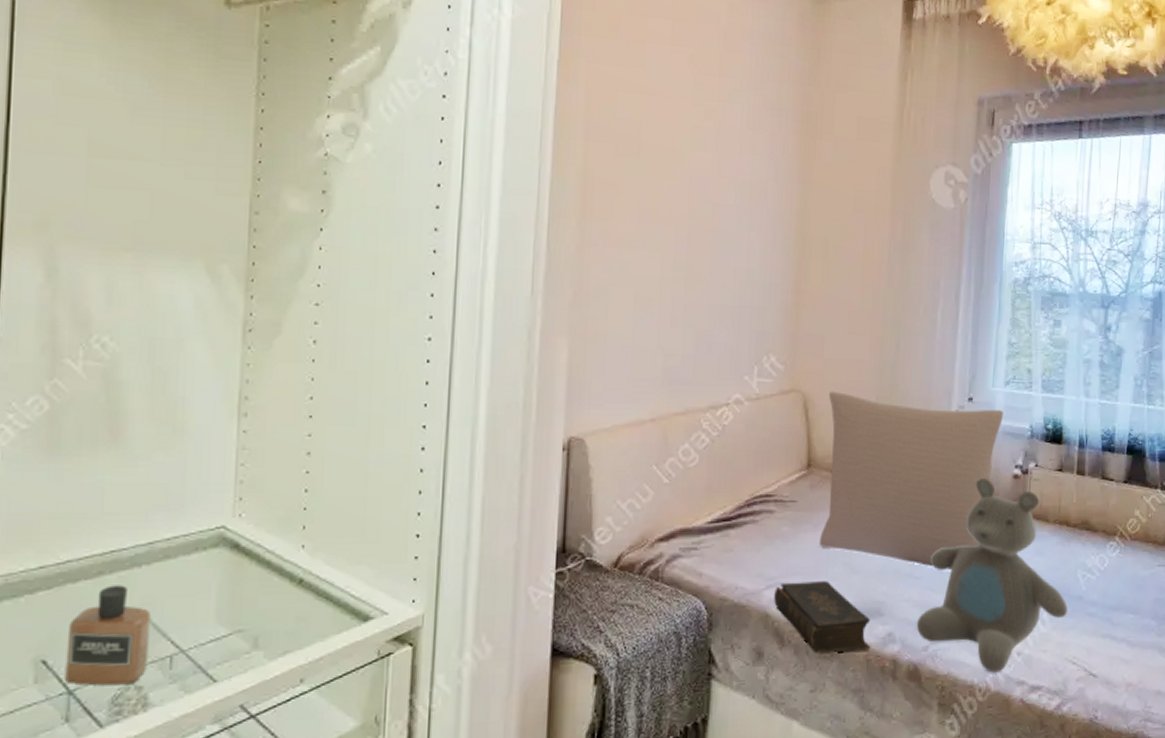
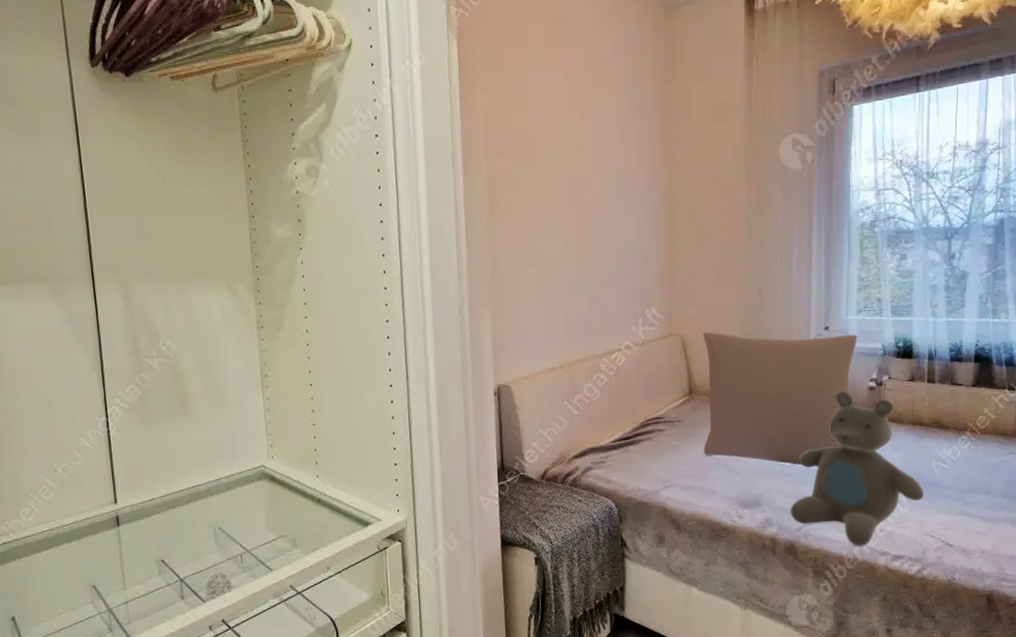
perfume: present [65,585,152,686] -> none [174,508,227,575]
book: present [774,581,871,655] -> none [670,481,753,537]

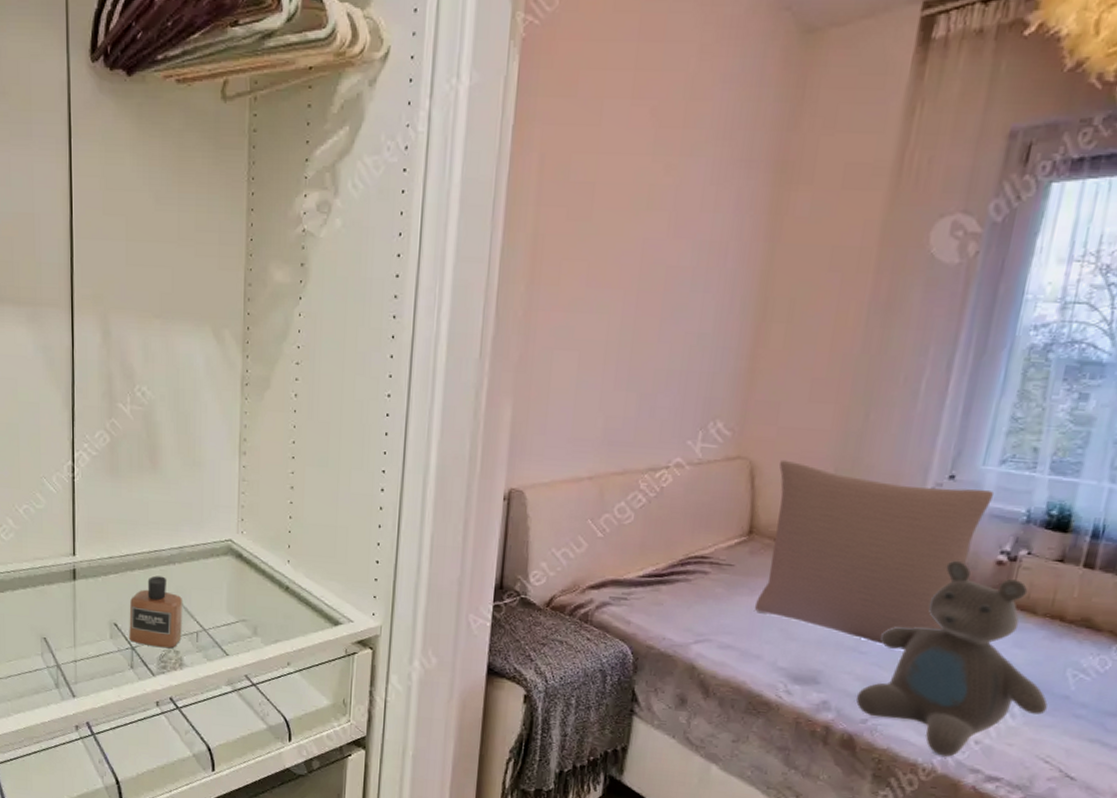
perfume: none [174,508,227,575] -> present [129,575,183,649]

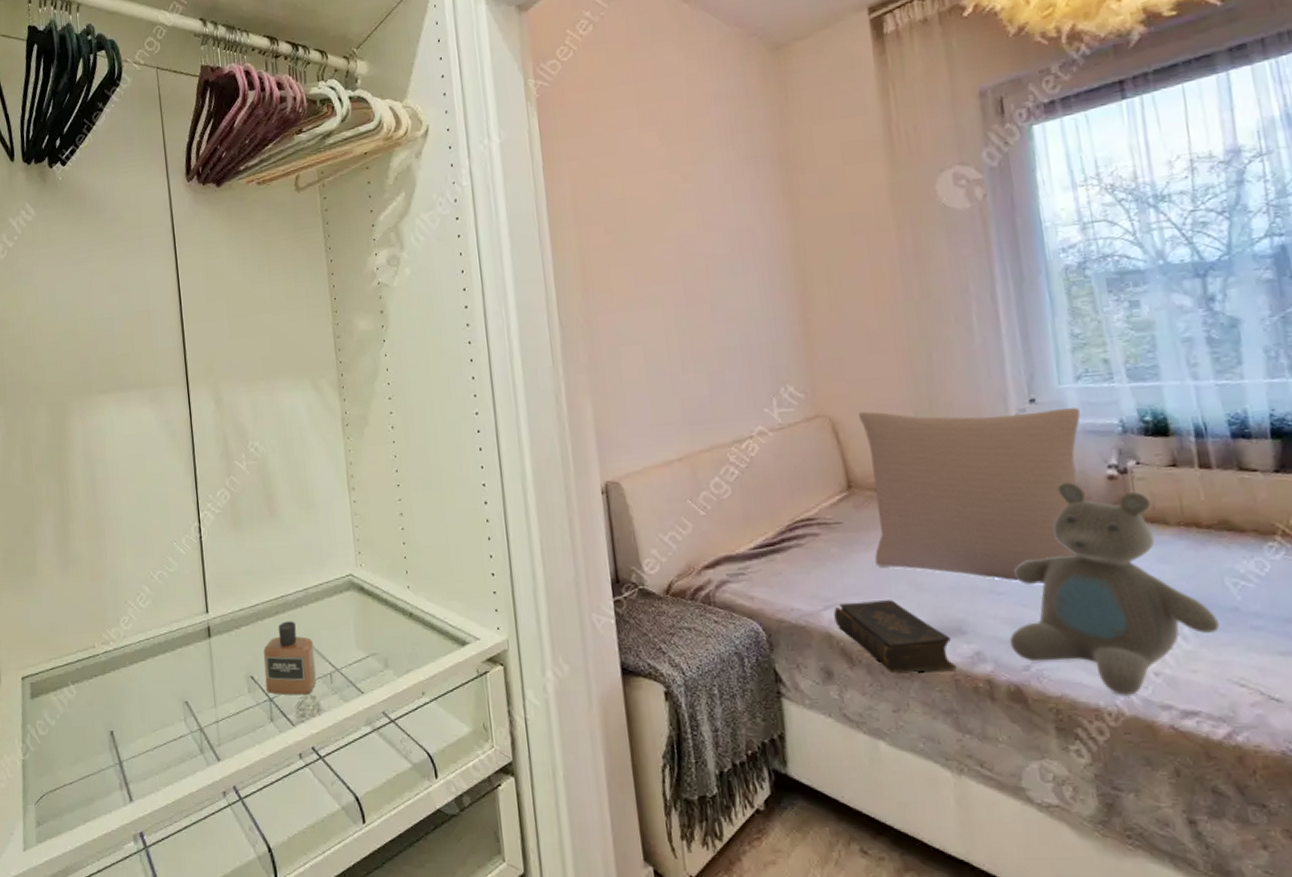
book: none [701,639,804,714] -> present [833,600,958,674]

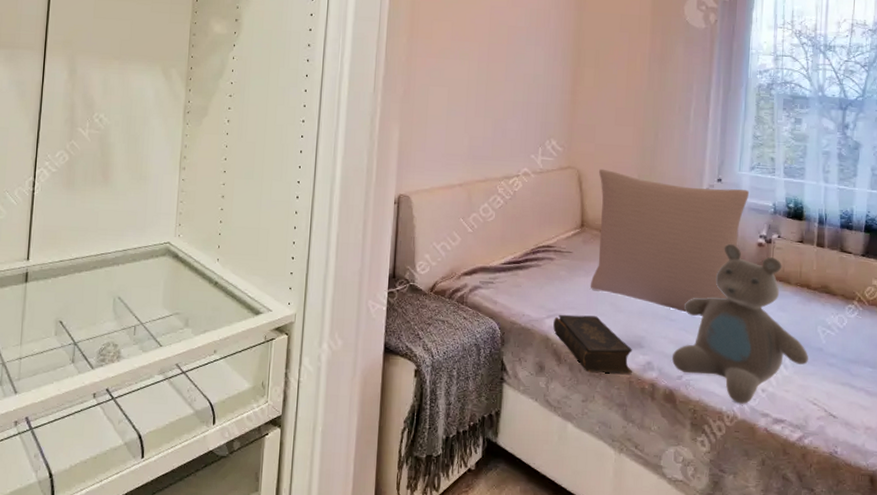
perfume: present [263,621,317,695] -> none [72,276,124,342]

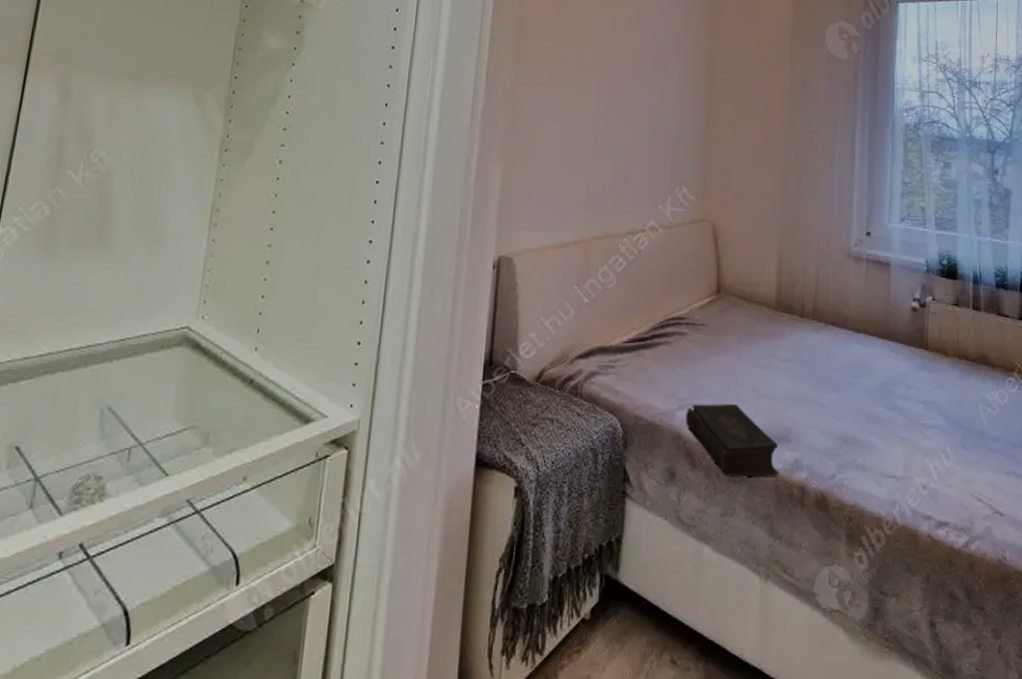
pillow: present [590,168,750,316] -> none [728,221,901,399]
stuffed animal: present [672,243,809,404] -> none [824,309,971,506]

